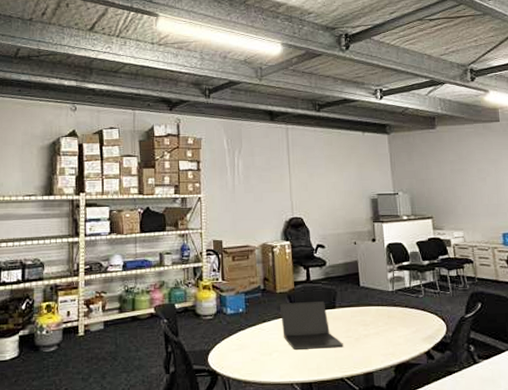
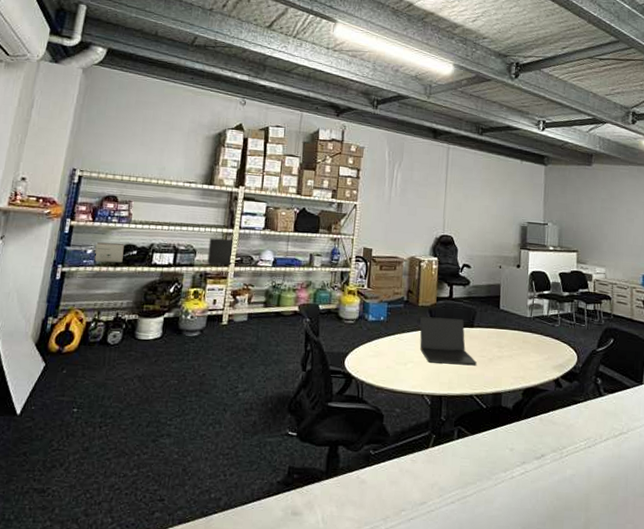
binder: none [56,248,82,276] -> present [207,238,235,266]

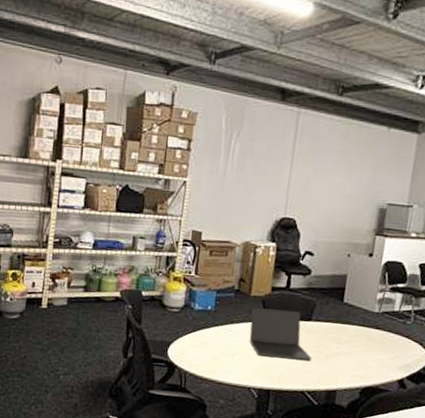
binder: present [207,238,235,266] -> none [24,217,53,247]

